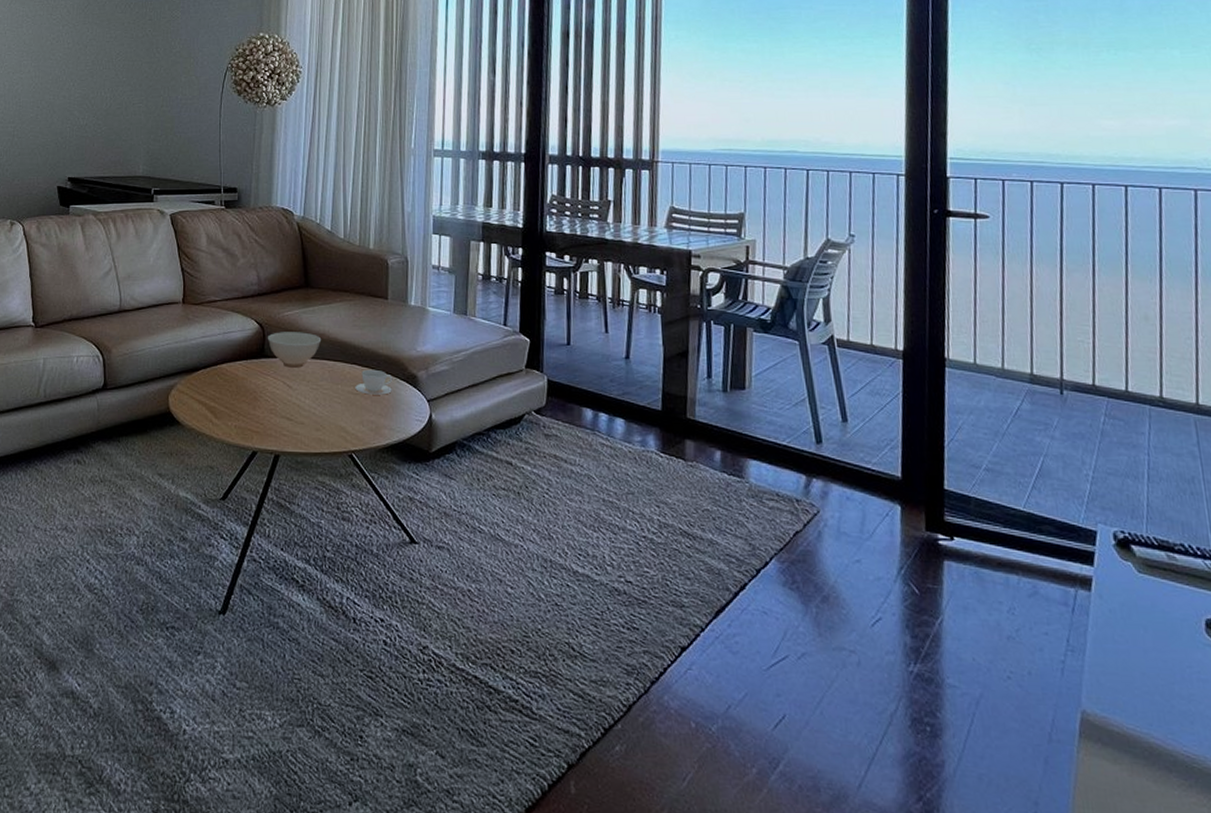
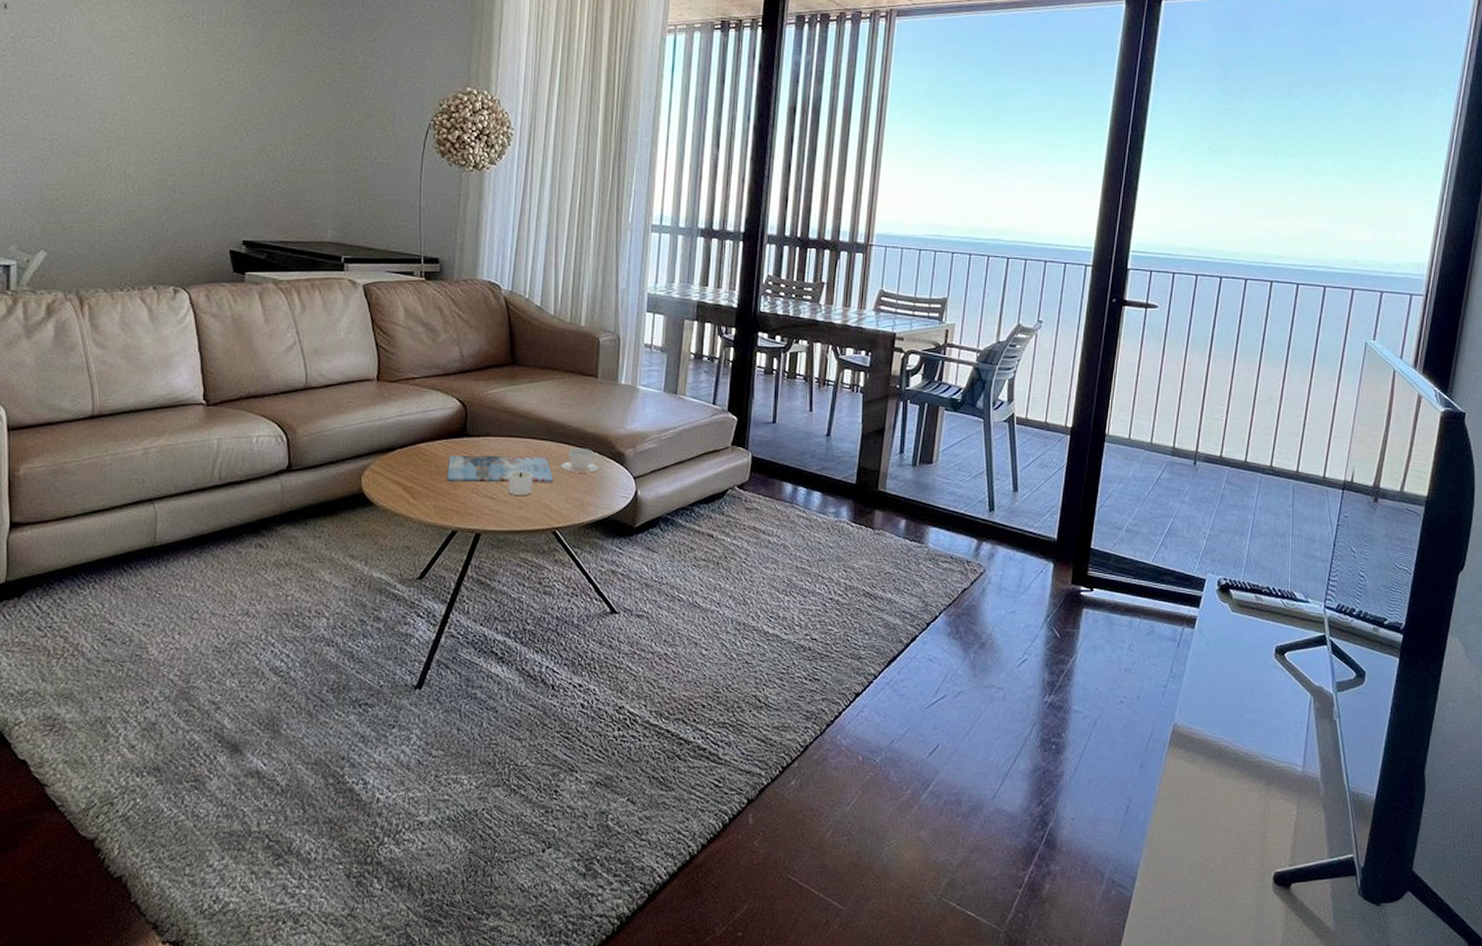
magazine: none [247,376,349,404] -> present [447,456,554,482]
bowl: present [267,332,322,368] -> none [469,410,528,447]
candle: none [304,392,328,418] -> present [508,471,532,497]

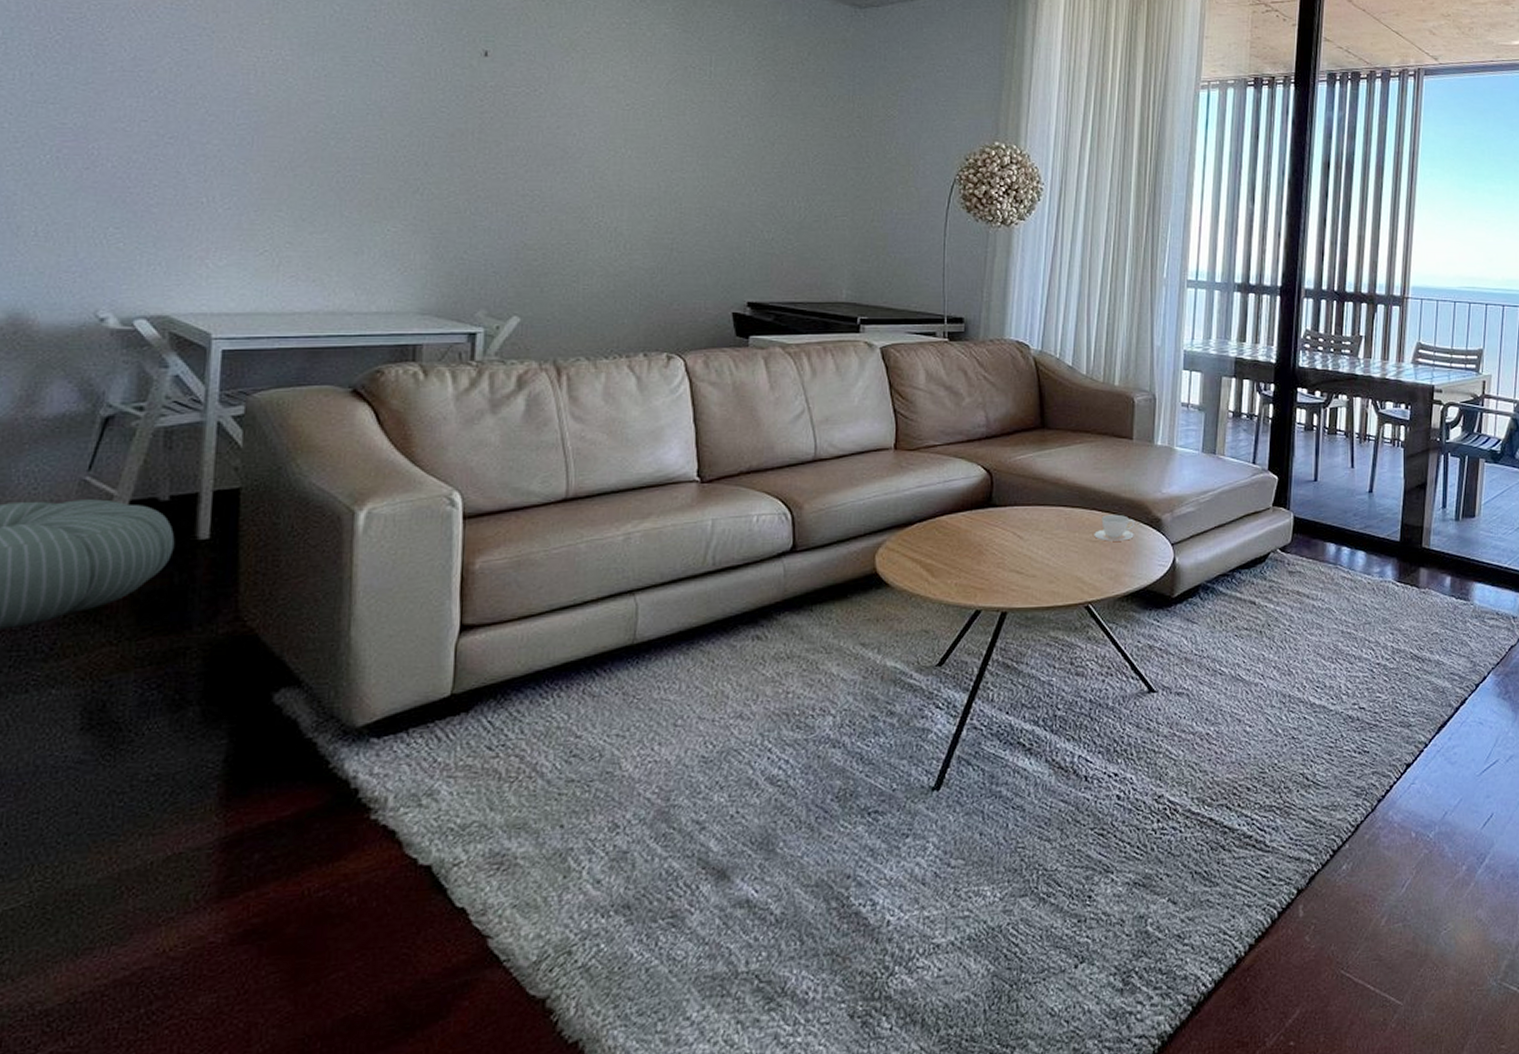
magazine: present [447,456,554,482] -> none [970,525,1087,556]
candle: present [508,471,532,497] -> none [1037,542,1063,570]

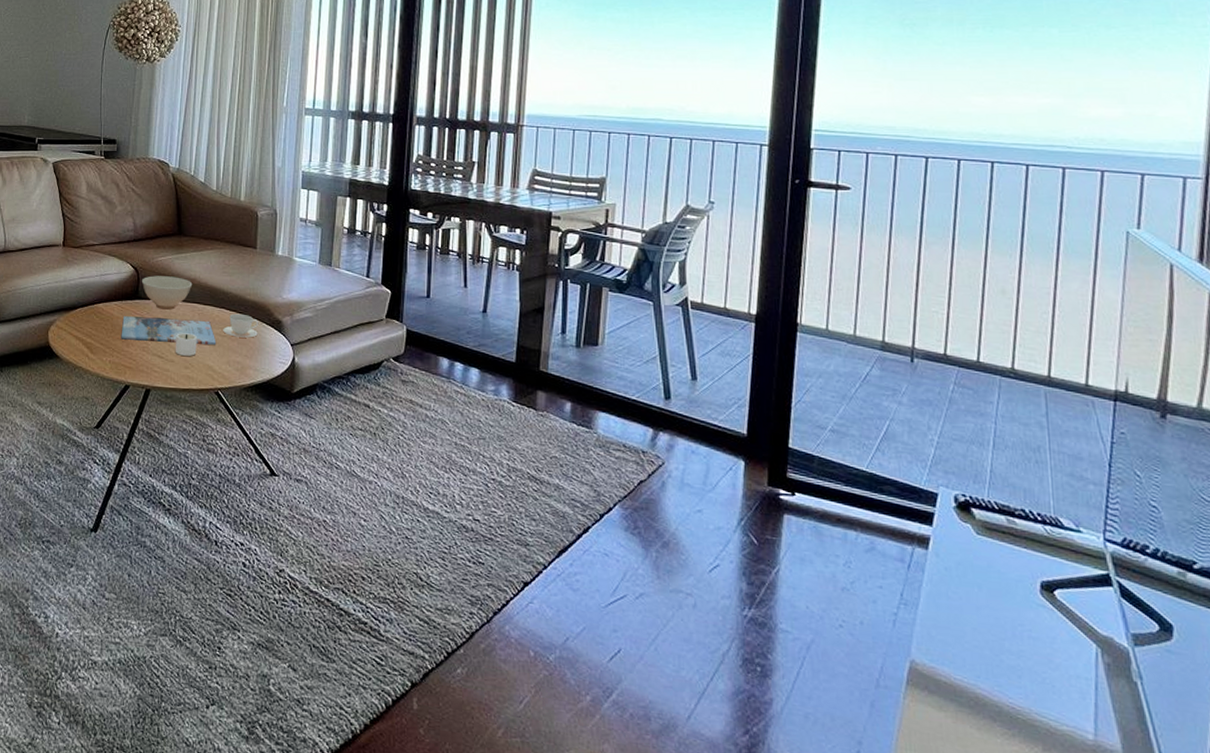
magazine: none [970,525,1087,556] -> present [121,316,217,345]
bowl: none [995,477,1058,517] -> present [141,276,193,310]
candle: none [1037,542,1063,570] -> present [175,333,197,357]

